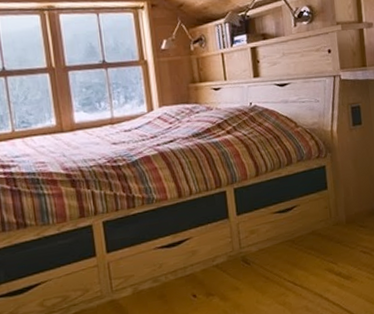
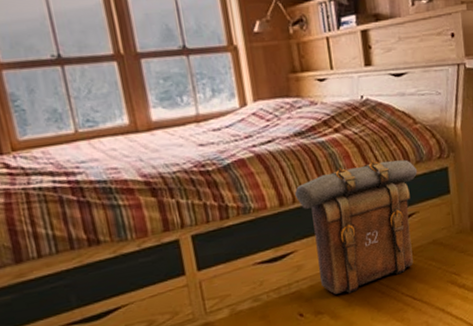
backpack: none [192,158,299,278] -> present [295,159,418,295]

